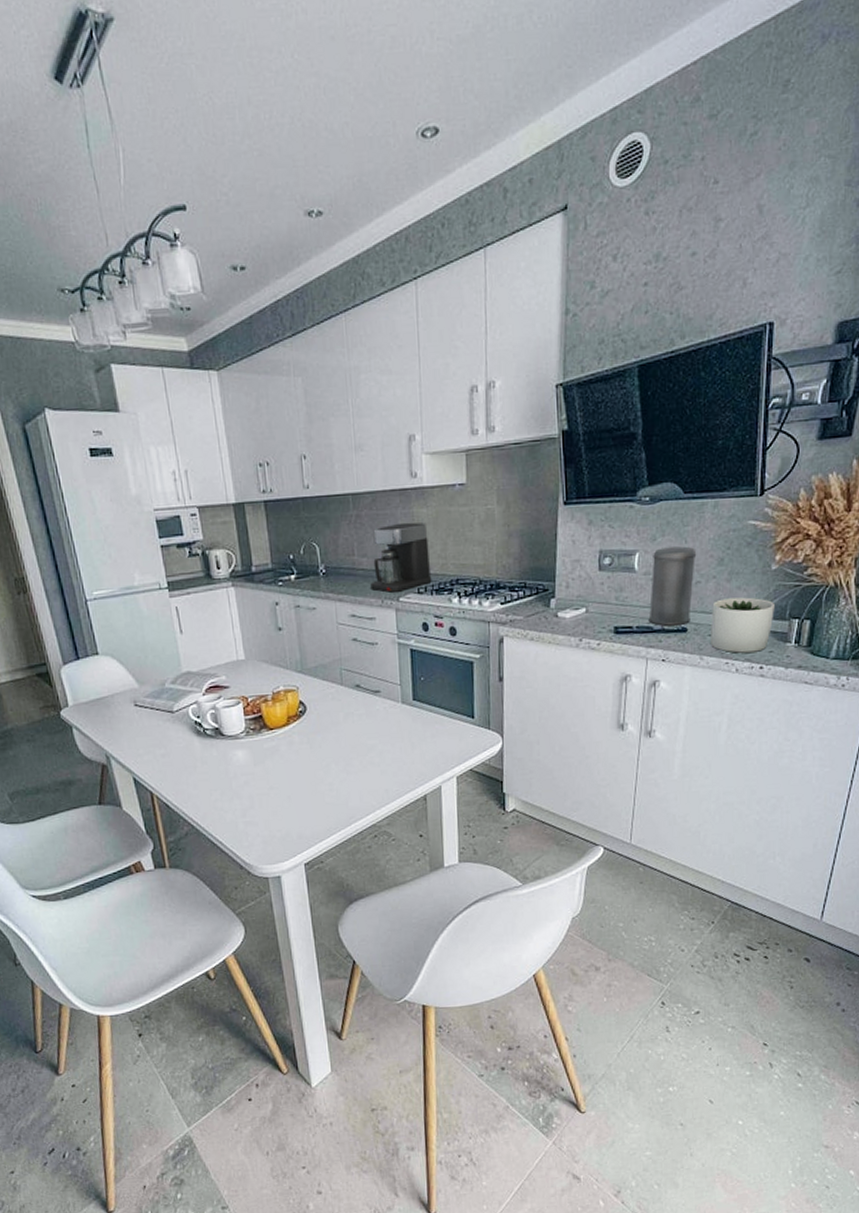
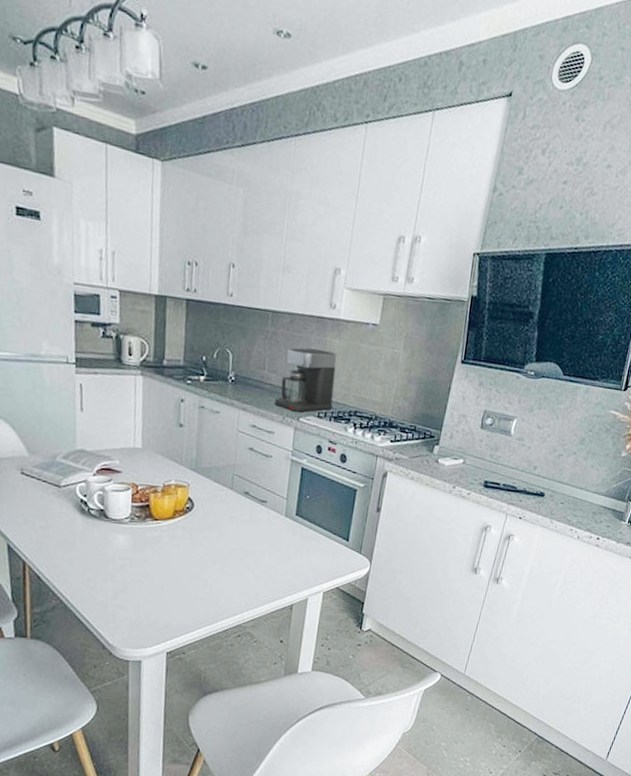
canister: present [648,546,697,626] -> none [514,419,564,490]
planter: present [711,597,774,653] -> none [561,473,618,525]

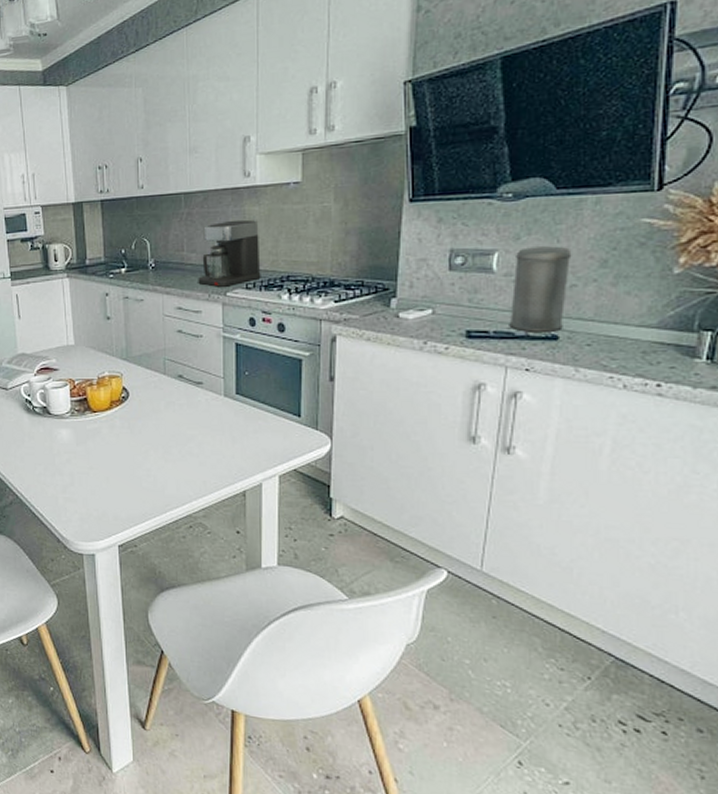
canister: none [514,419,564,490] -> present [509,246,572,332]

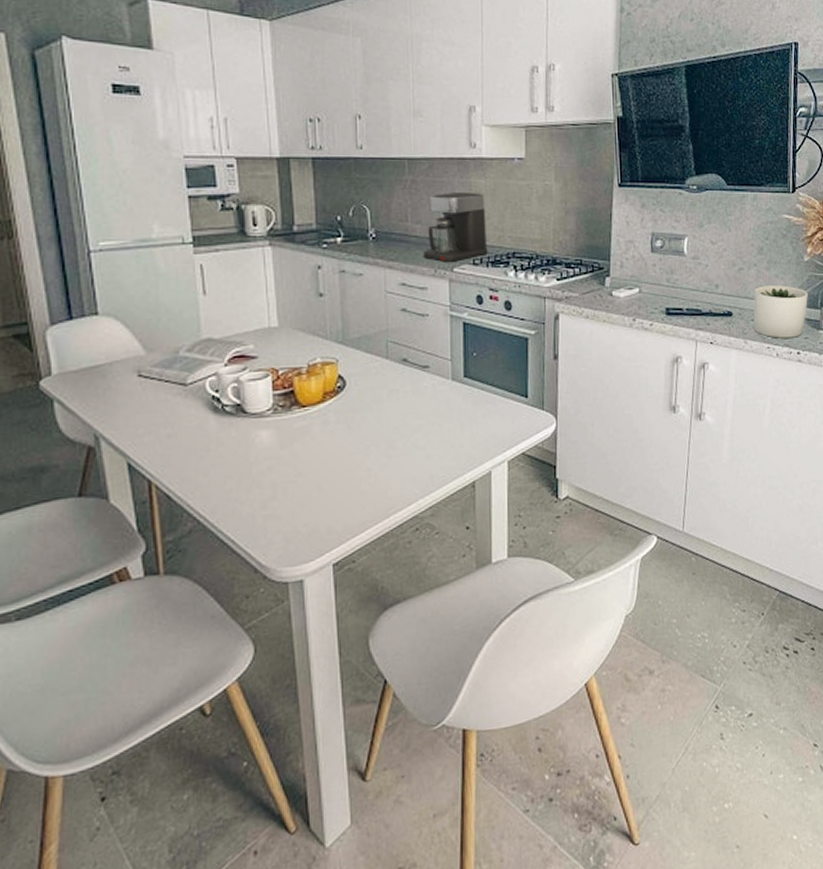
canister: present [509,246,572,332] -> none [697,234,739,309]
planter: none [590,304,677,367] -> present [753,285,808,338]

